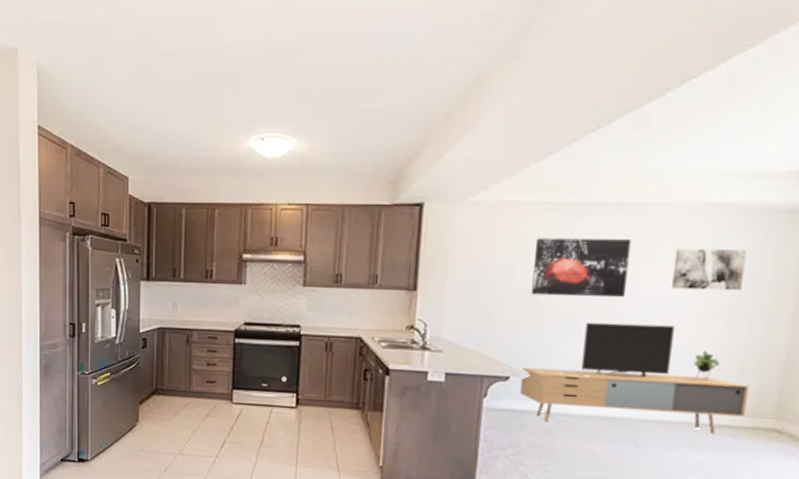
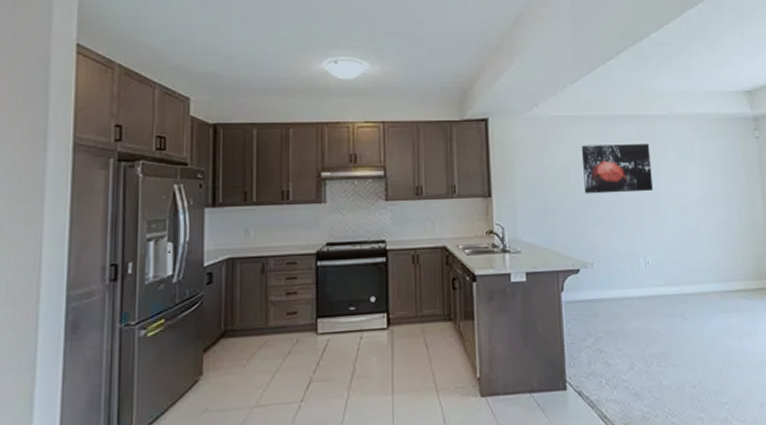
media console: present [520,322,749,434] -> none [588,211,752,307]
wall art: present [671,248,748,291] -> none [680,147,727,182]

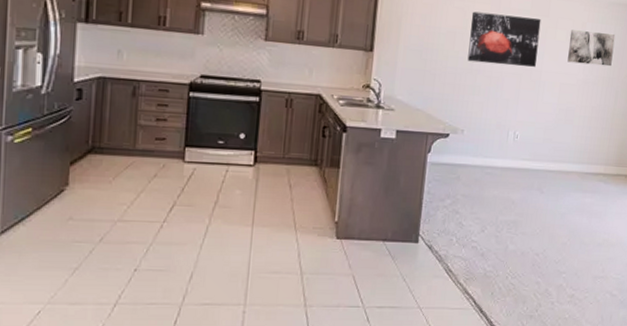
wall art: none [680,147,727,182] -> present [567,30,616,67]

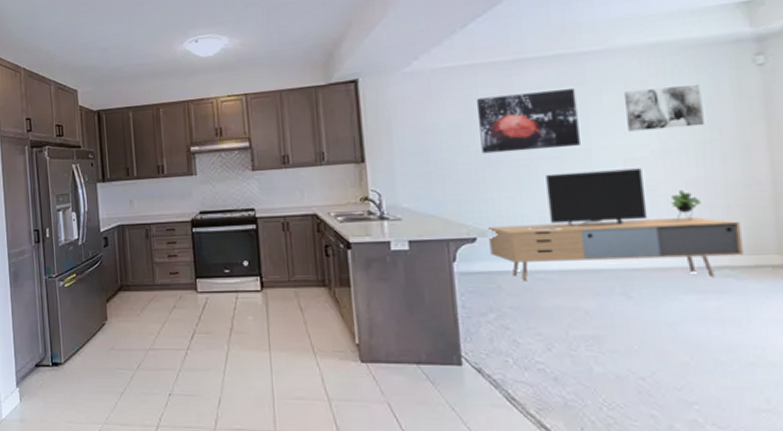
media console: none [457,87,615,180] -> present [488,168,745,281]

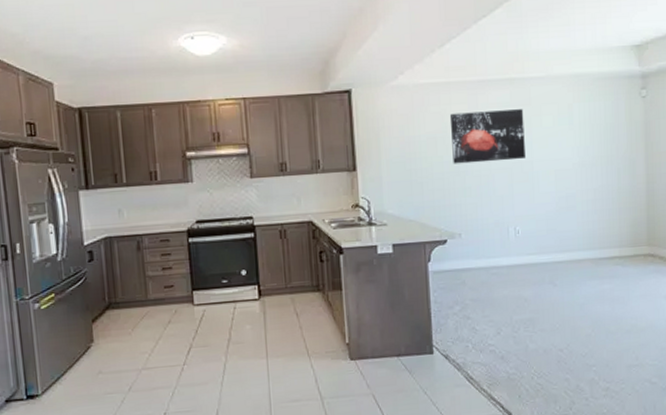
media console: present [488,168,745,281] -> none [456,178,628,276]
wall art: present [623,83,704,132] -> none [556,109,608,148]

